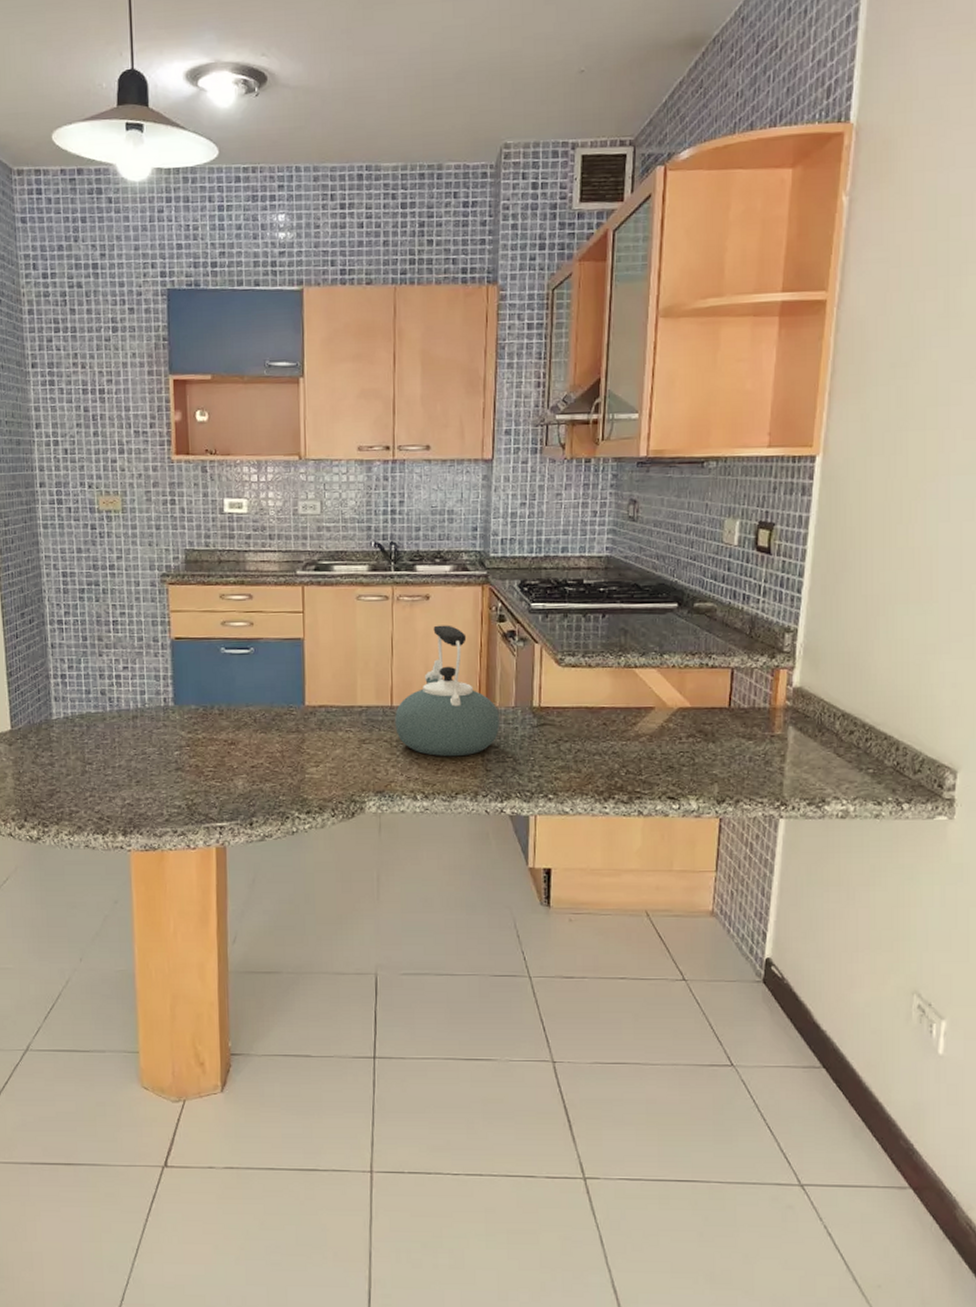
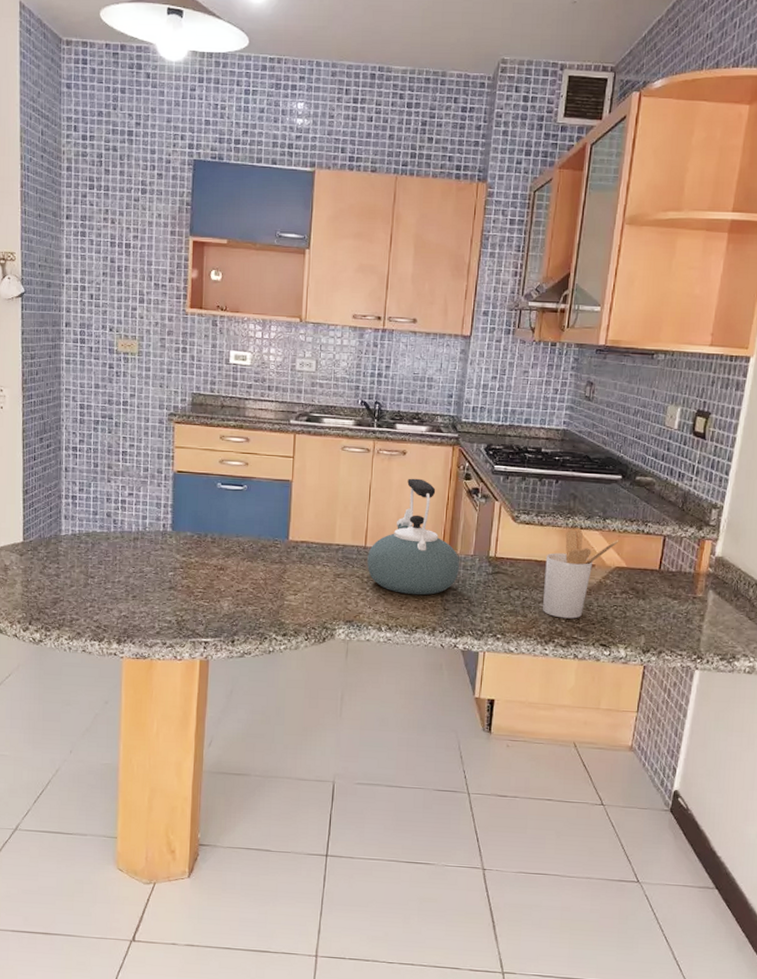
utensil holder: none [597,667,680,771] -> present [543,528,619,619]

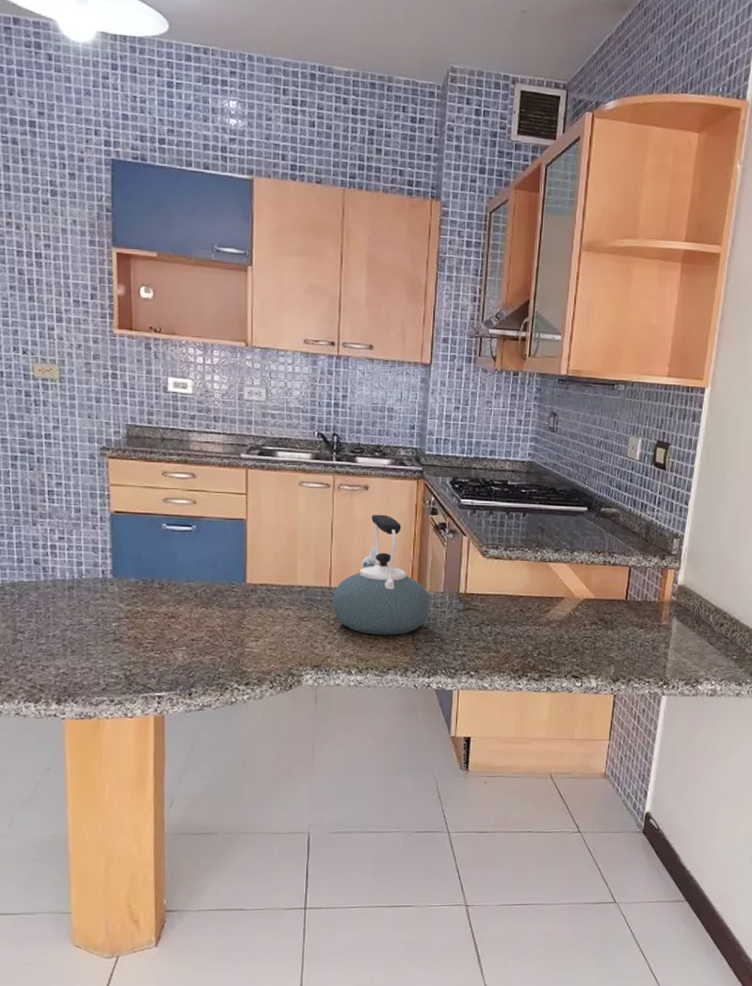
utensil holder: present [543,528,619,619] -> none [515,561,587,652]

